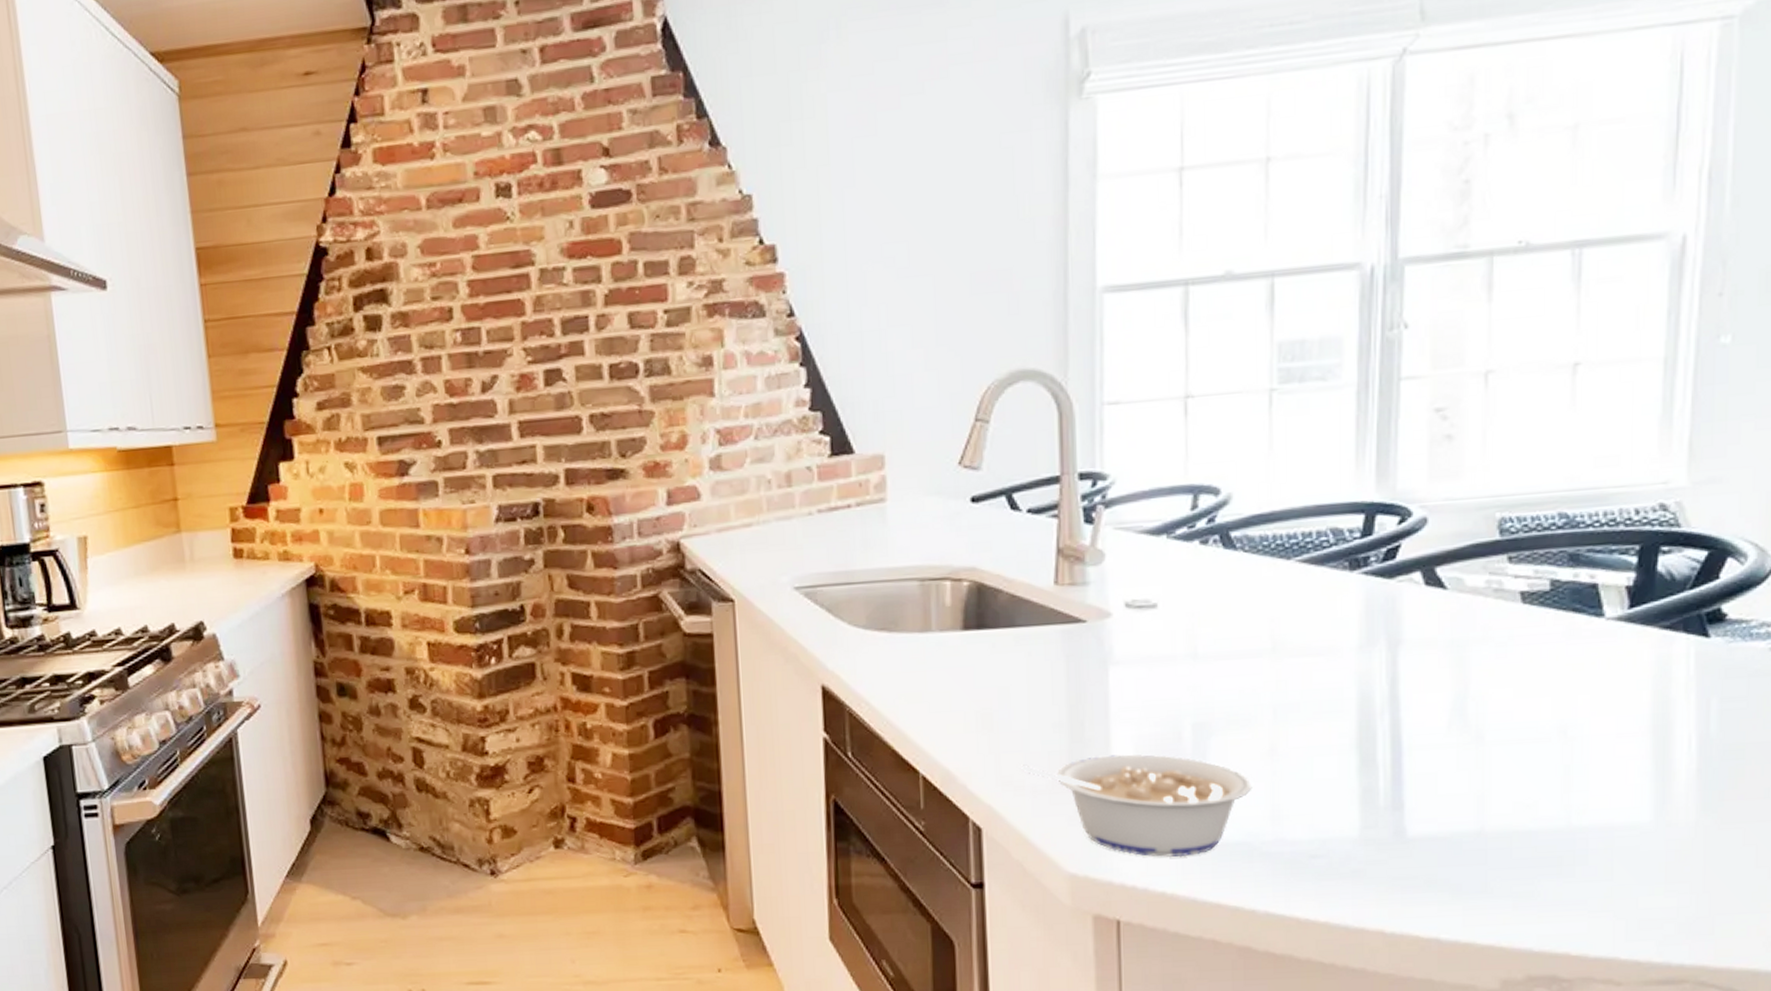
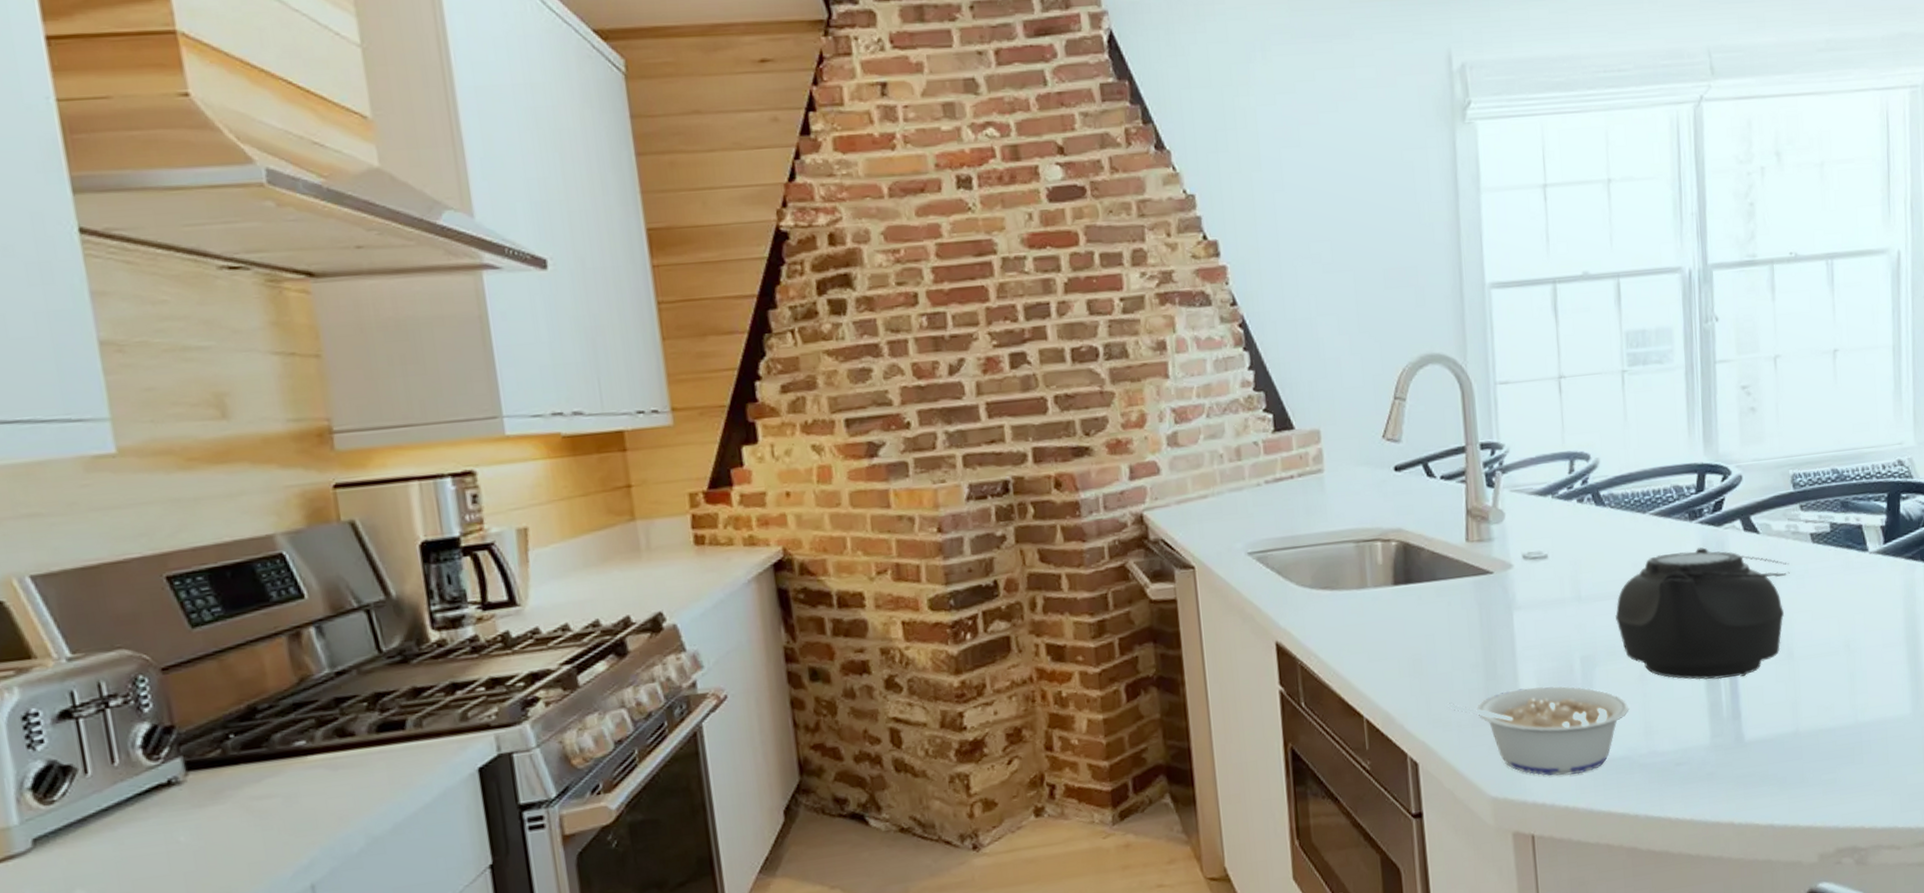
teapot: none [1241,603,1487,762] -> present [1615,547,1790,680]

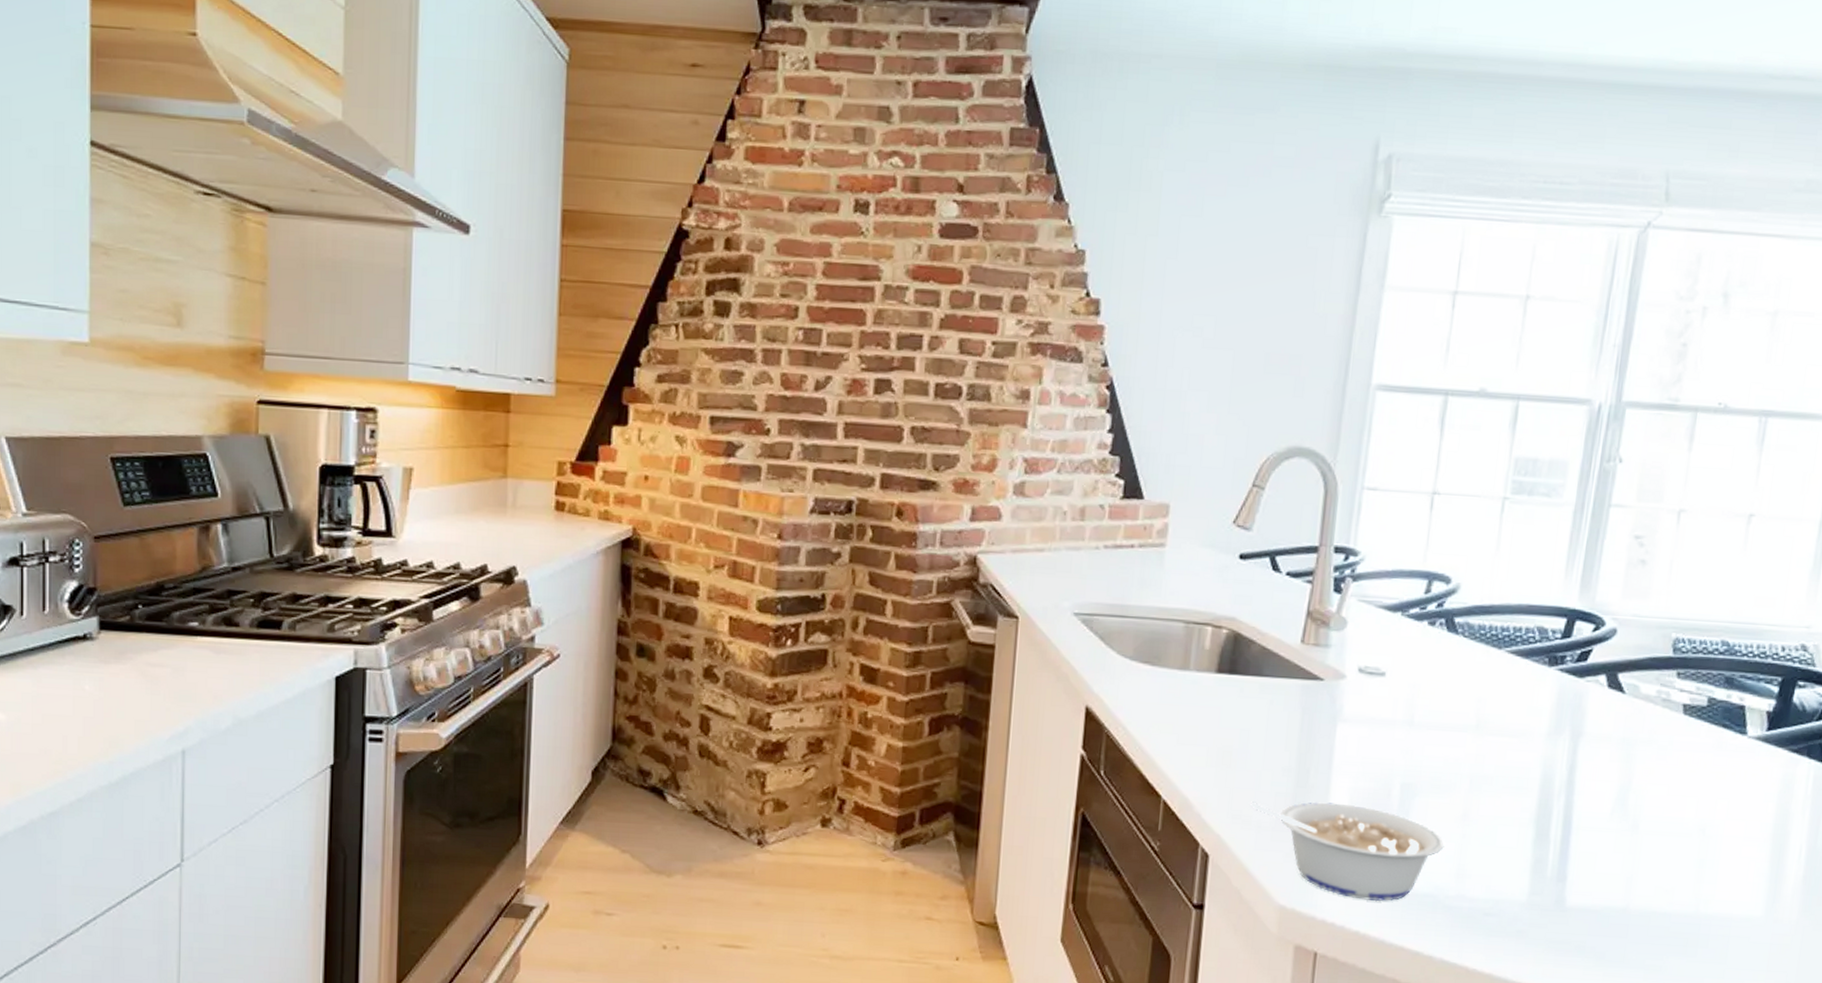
teapot: present [1615,547,1790,680] -> none [1447,694,1653,839]

